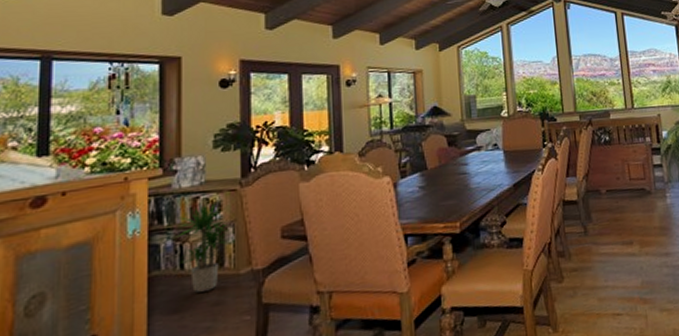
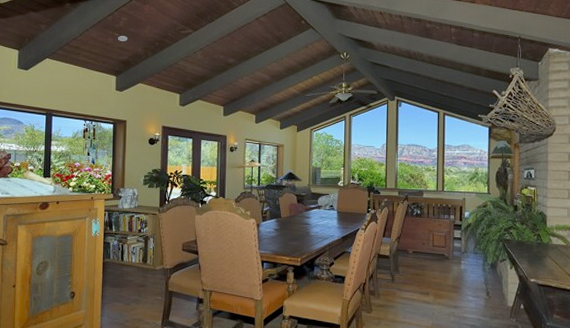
potted plant: present [175,201,235,292] -> none [119,219,154,277]

